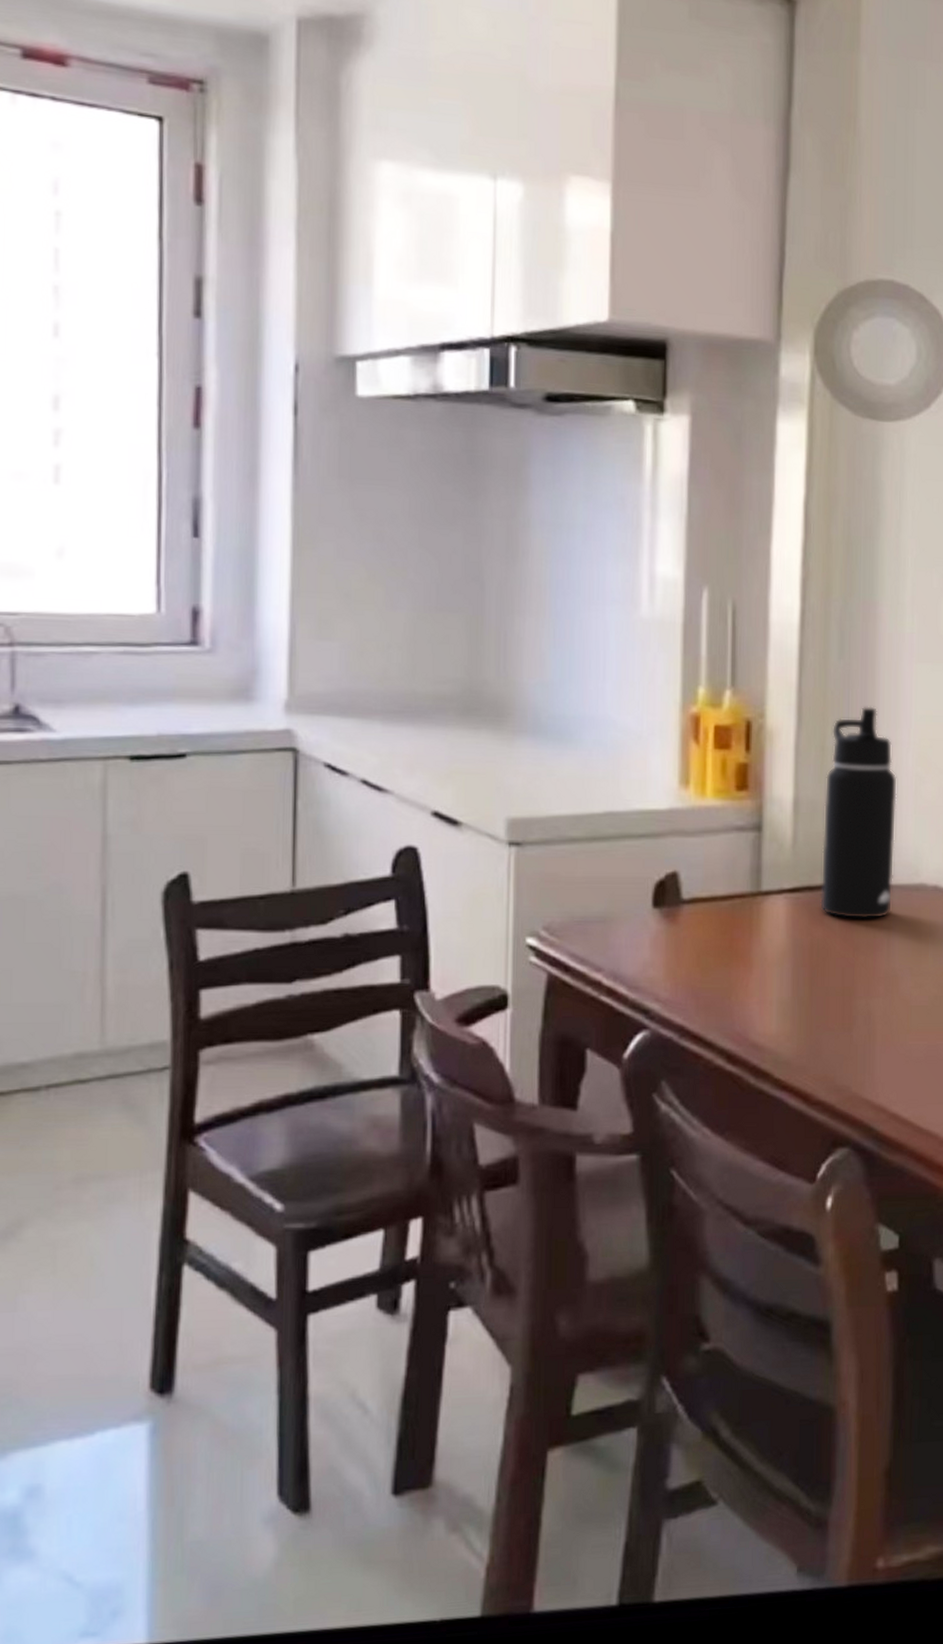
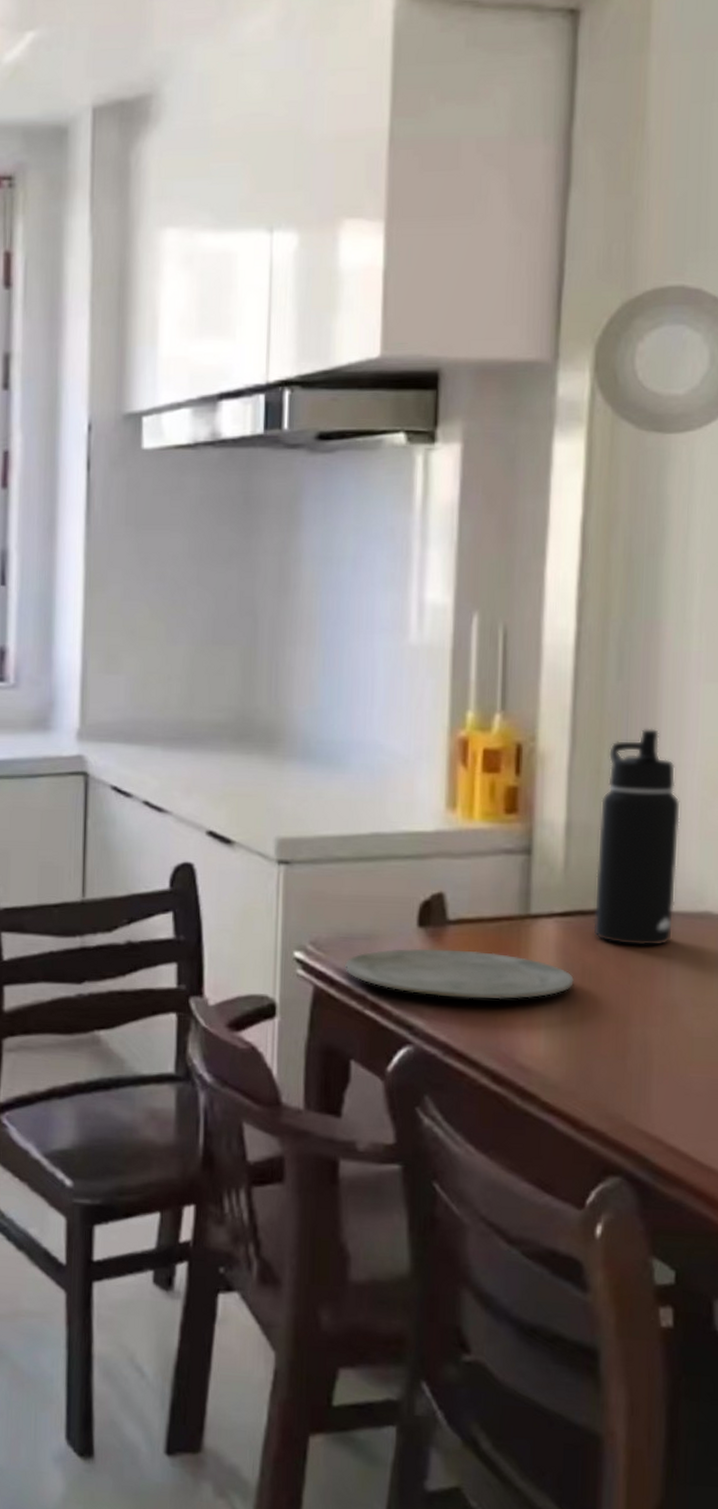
plate: none [580,929,803,979] -> present [345,948,574,999]

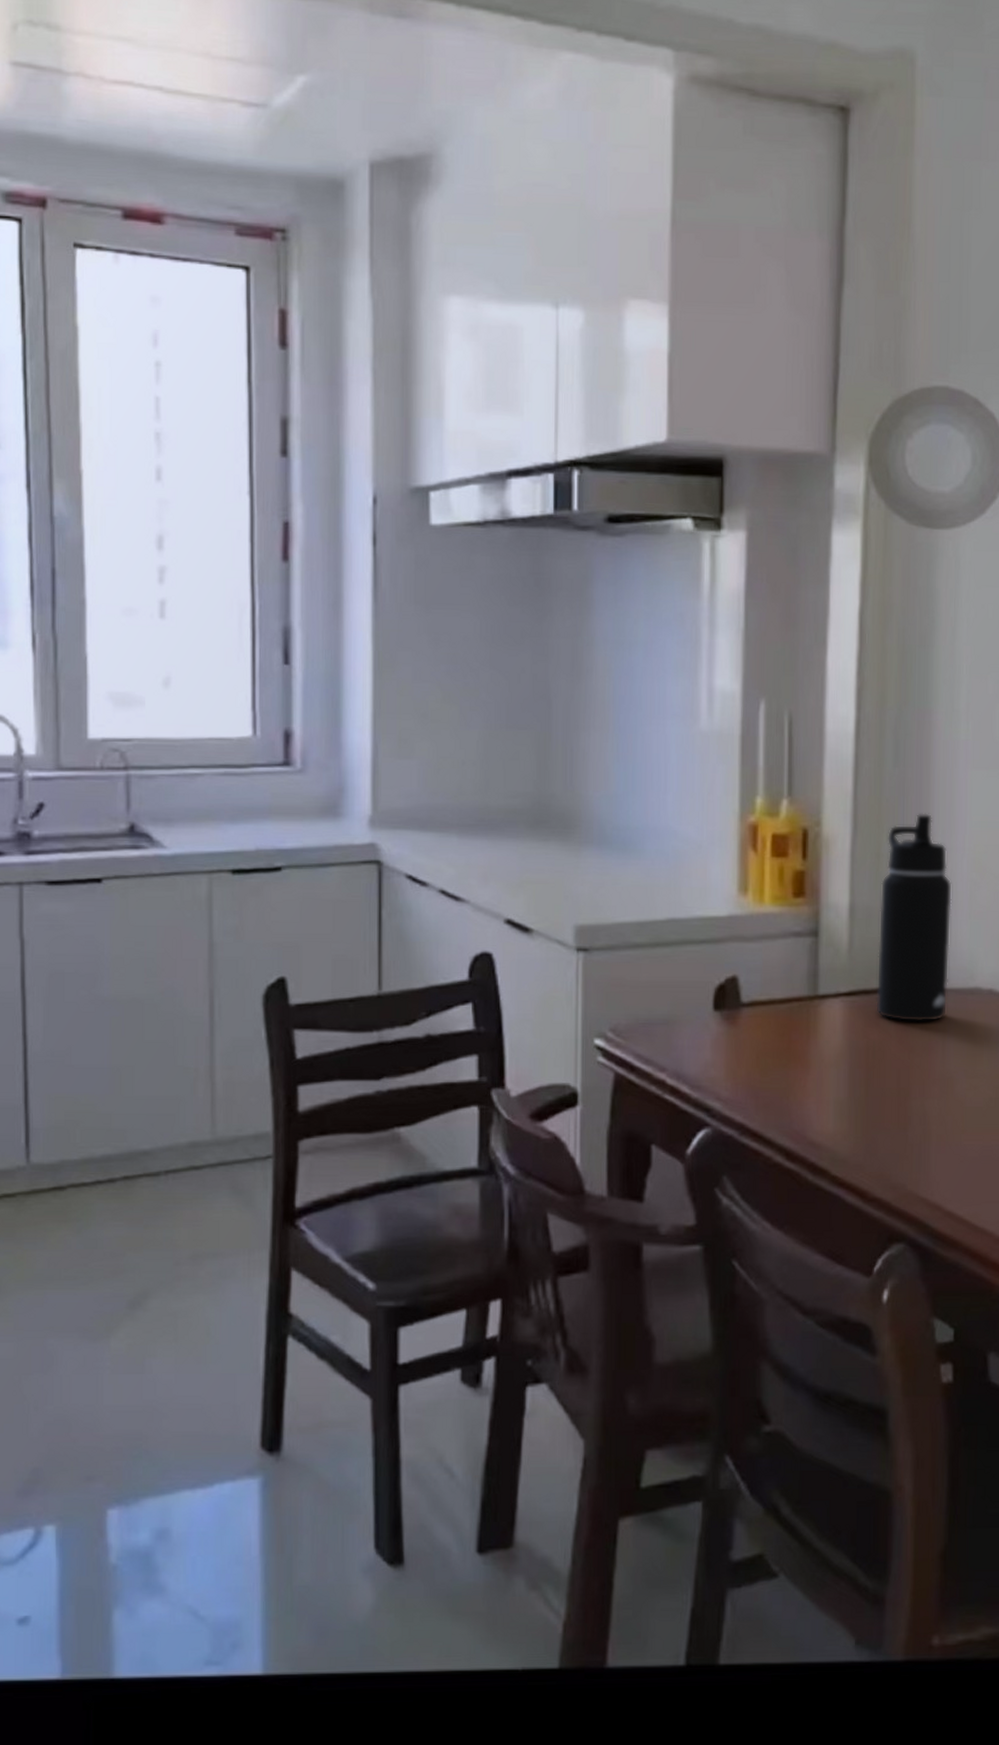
plate: present [345,948,574,999] -> none [644,1031,859,1079]

